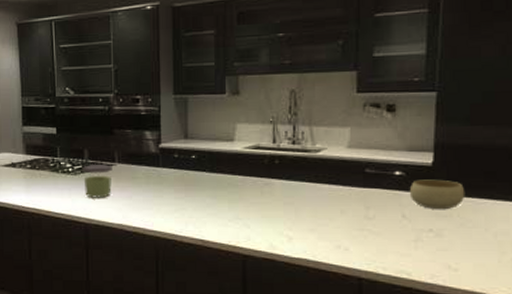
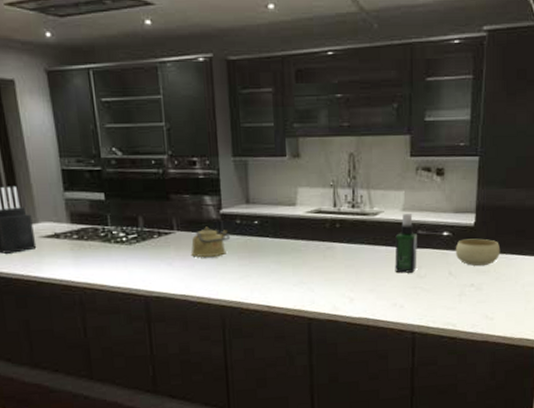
jar: present [82,163,112,198] -> none [137,232,172,269]
kettle: none [129,160,168,189] -> present [190,226,231,257]
spray bottle: none [339,151,365,214] -> present [394,214,417,273]

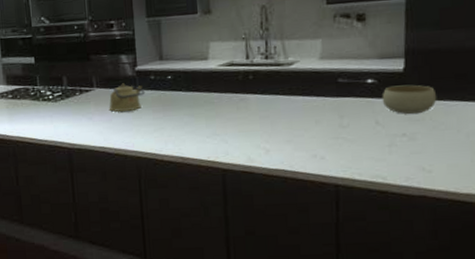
spray bottle: present [394,214,417,273] -> none [313,62,338,123]

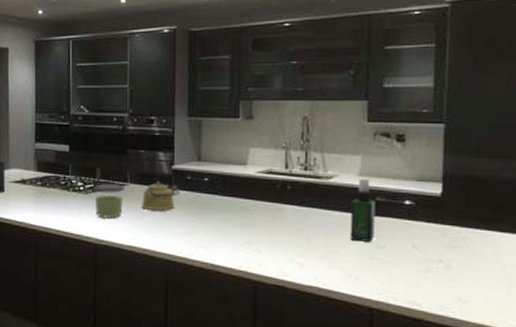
jar: none [62,90,92,124] -> present [93,183,124,218]
spray bottle: none [313,62,338,123] -> present [350,179,375,242]
bowl: present [382,84,437,115] -> none [419,210,474,241]

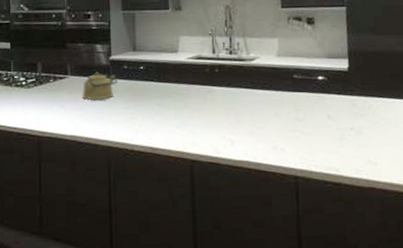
jar: present [93,183,124,218] -> none [35,76,65,111]
spray bottle: present [350,179,375,242] -> none [272,59,295,116]

